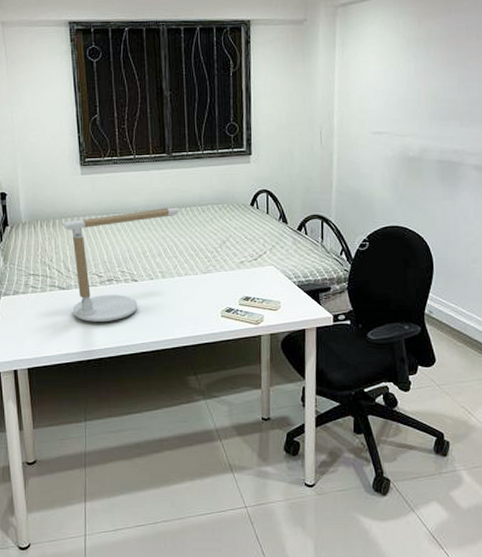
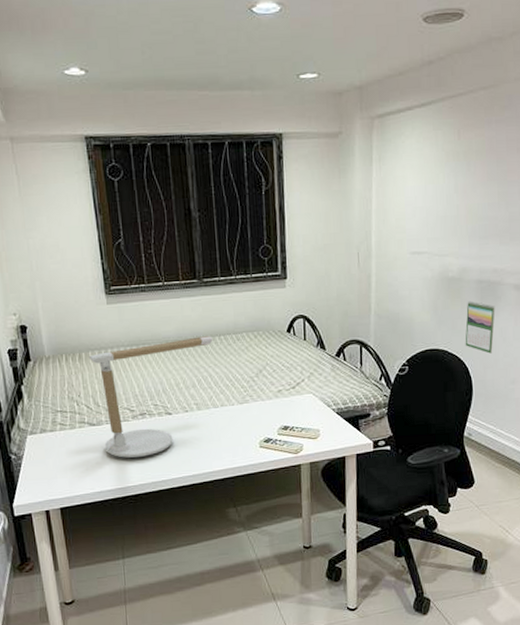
calendar: none [425,180,456,232] -> present [465,300,495,354]

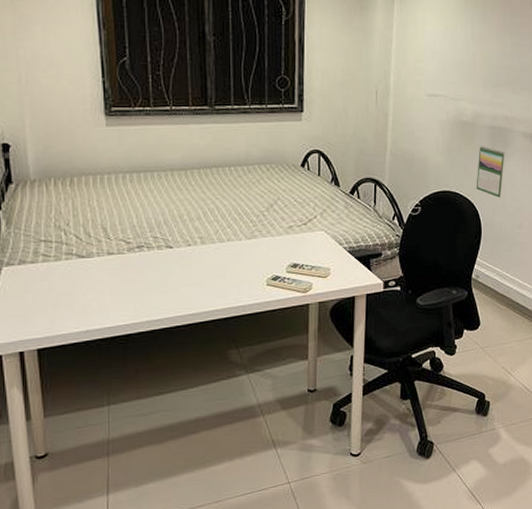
desk lamp: present [88,336,213,458] -> none [81,166,222,294]

